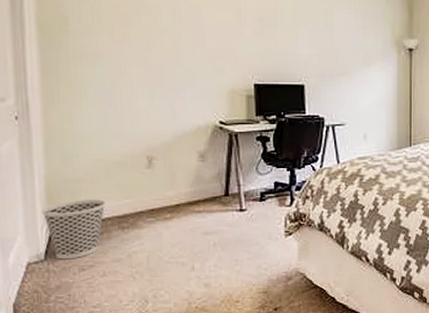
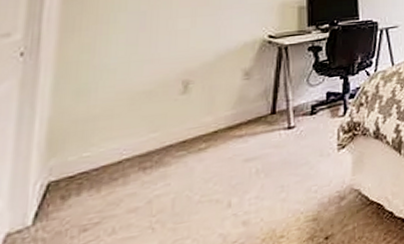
wastebasket: present [42,200,106,260] -> none [38,137,126,222]

